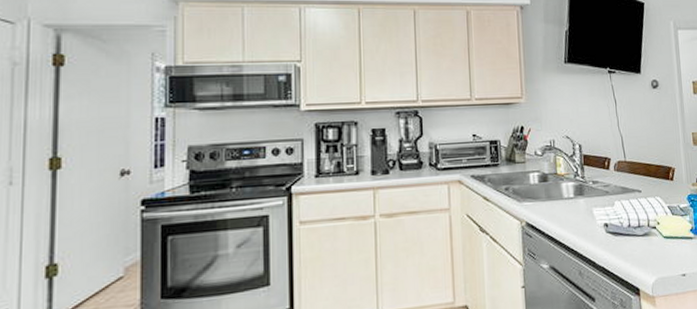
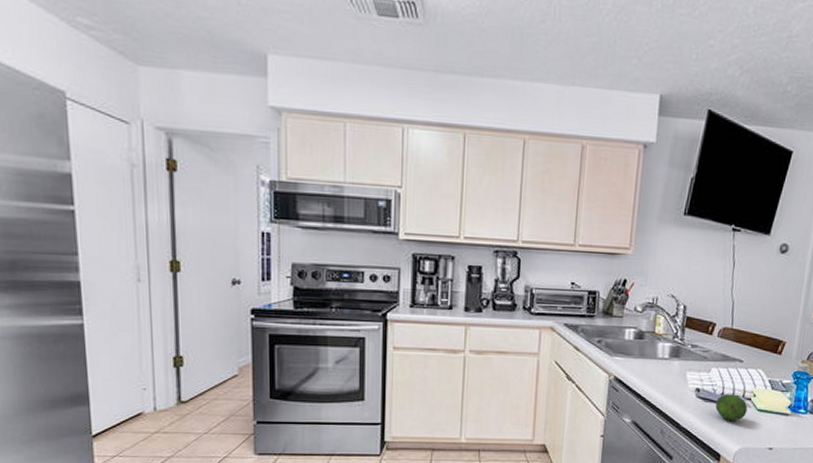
fruit: none [625,224,655,252] -> present [715,394,748,421]

